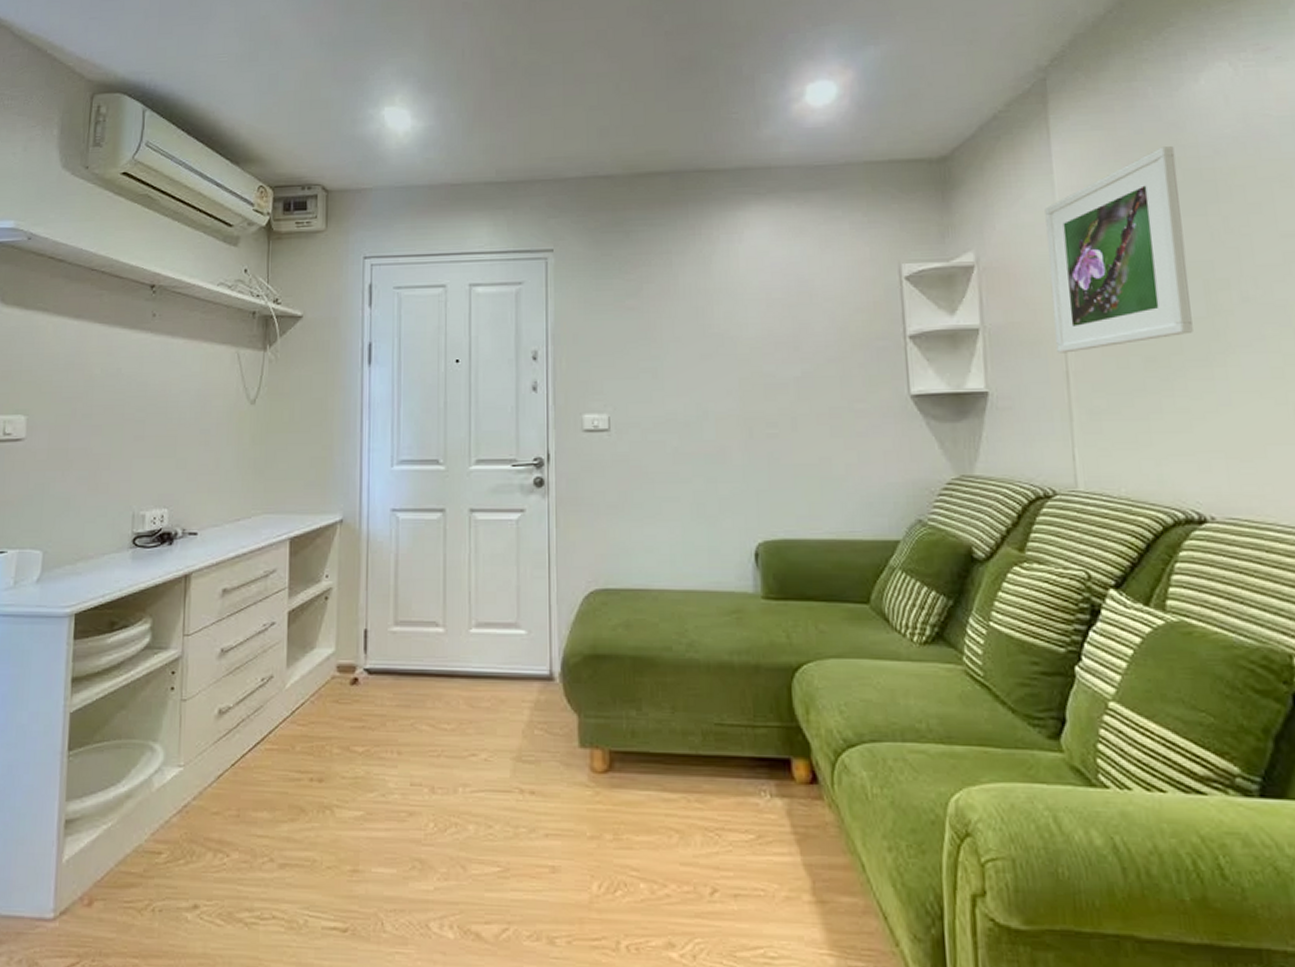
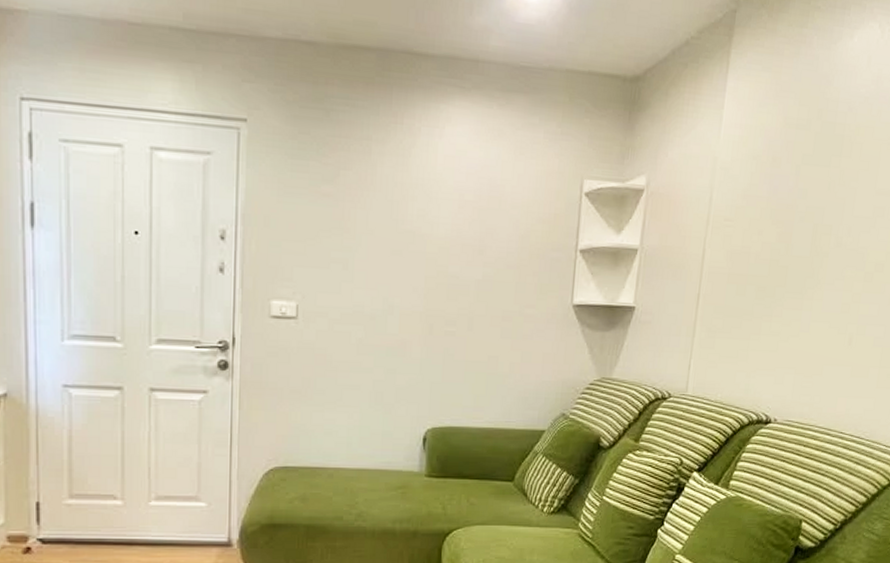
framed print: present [1045,146,1193,353] -> none [695,97,821,278]

